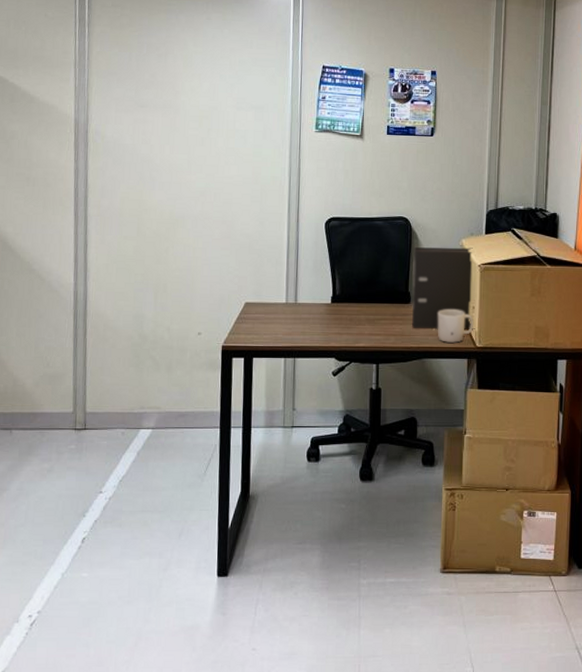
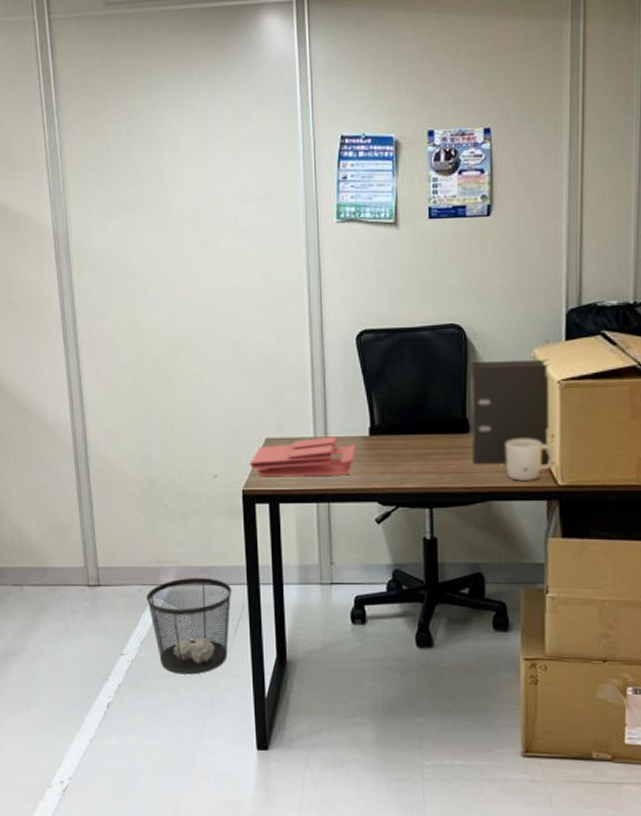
waste bin: none [128,421,206,510] -> present [146,577,232,675]
file organizer: none [230,303,321,336] -> present [250,436,358,477]

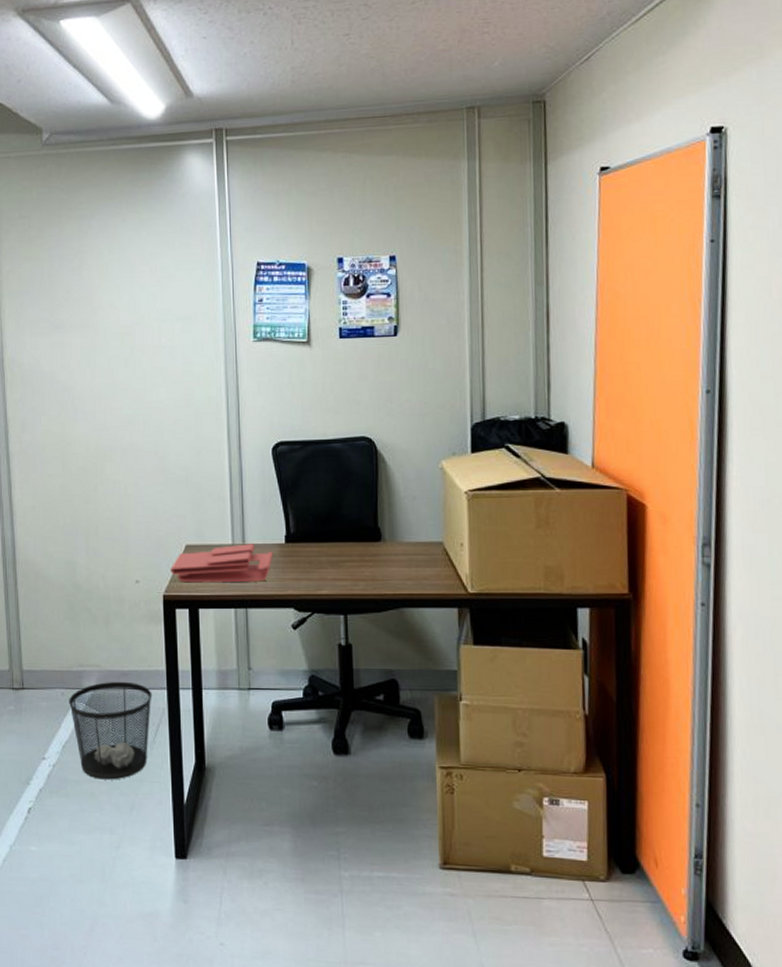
binder: present [470,359,556,464] -> none [381,470,466,571]
mug: present [505,438,553,481] -> none [416,546,463,588]

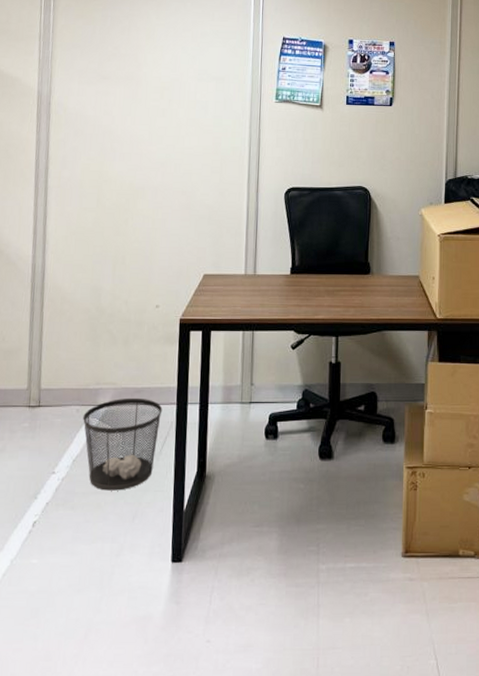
file organizer: present [170,544,274,583] -> none [188,274,280,308]

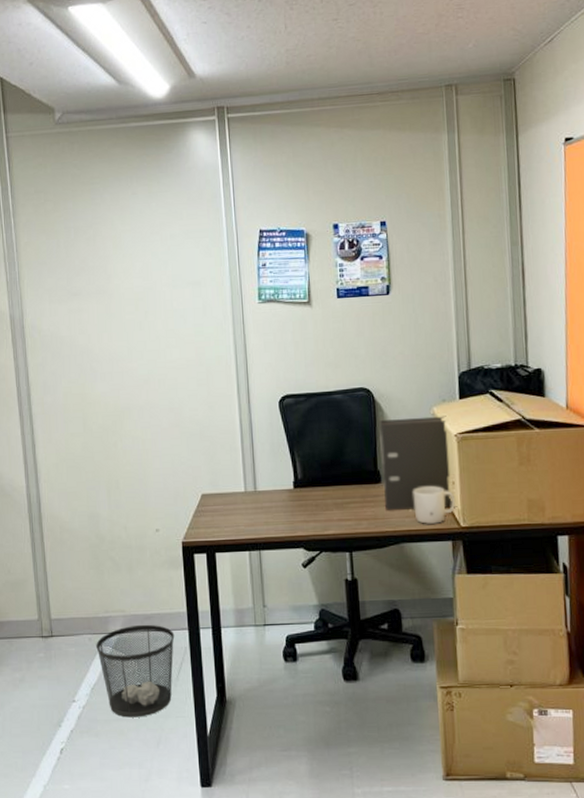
binder: none [371,217,435,300] -> present [379,416,458,510]
mug: none [397,279,433,314] -> present [413,485,455,524]

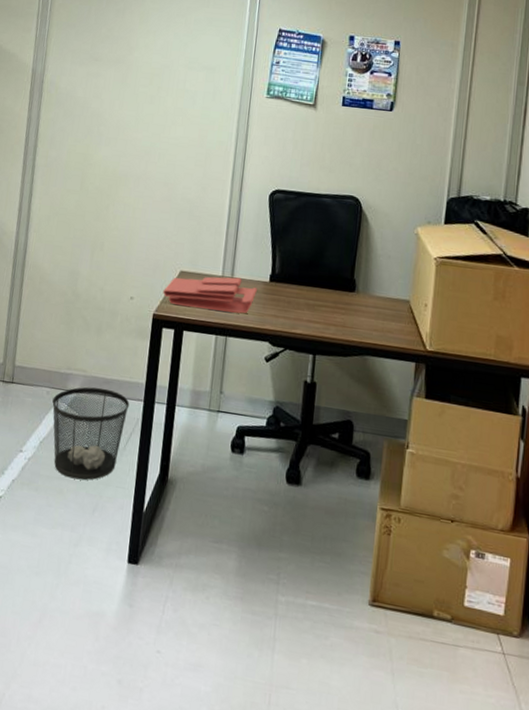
file organizer: none [188,490,284,529] -> present [163,276,258,314]
binder: present [379,416,458,510] -> none [355,230,429,330]
mug: present [413,485,455,524] -> none [383,303,425,343]

